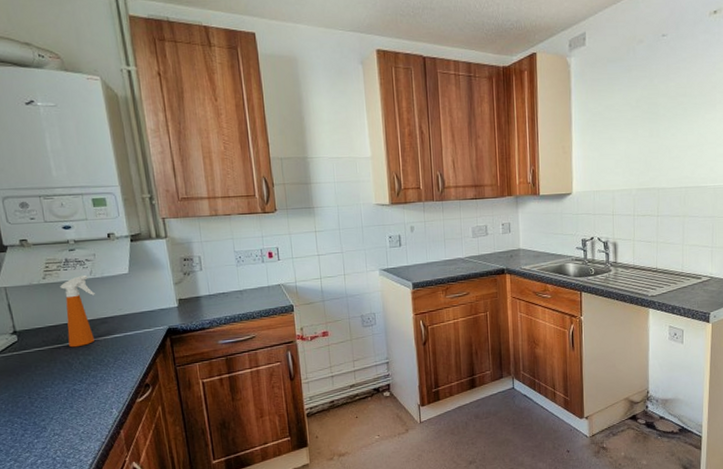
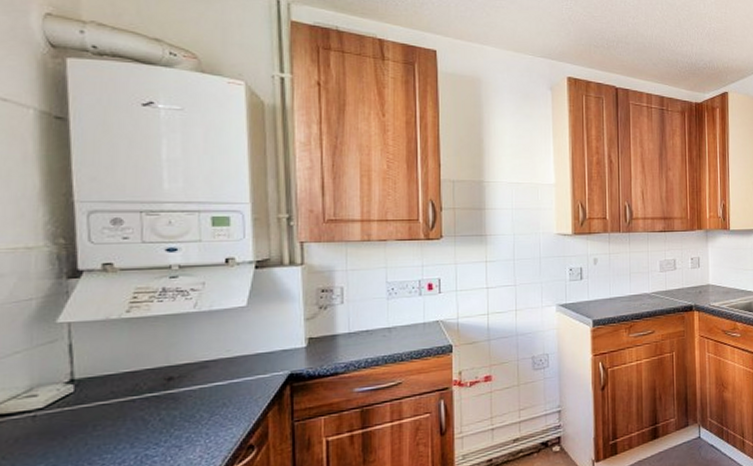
spray bottle: present [60,276,95,348] -> none [148,309,197,400]

